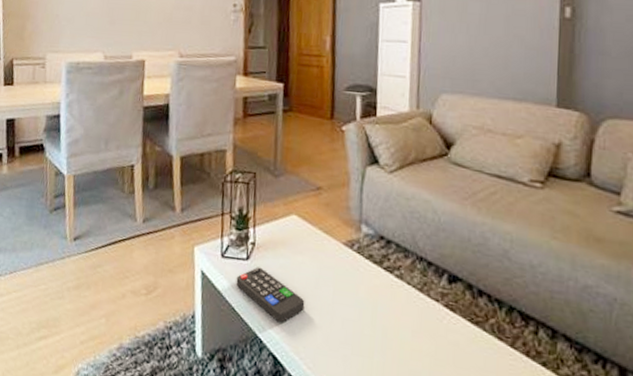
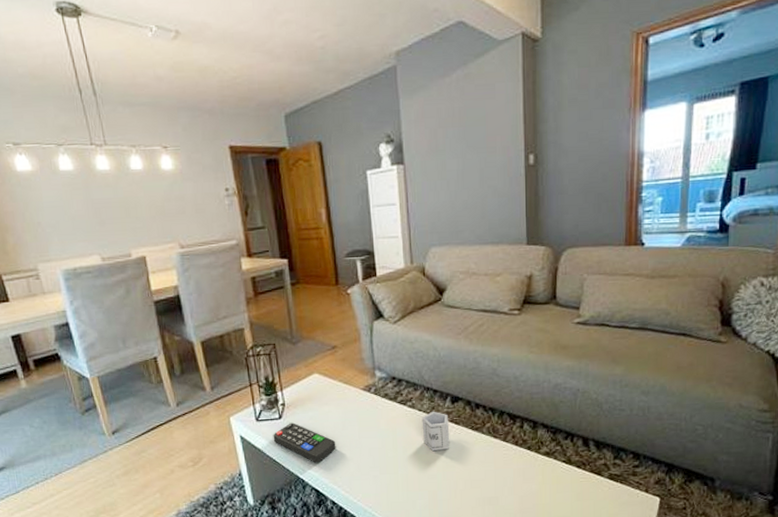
cup: none [409,287,443,342] -> present [422,411,450,452]

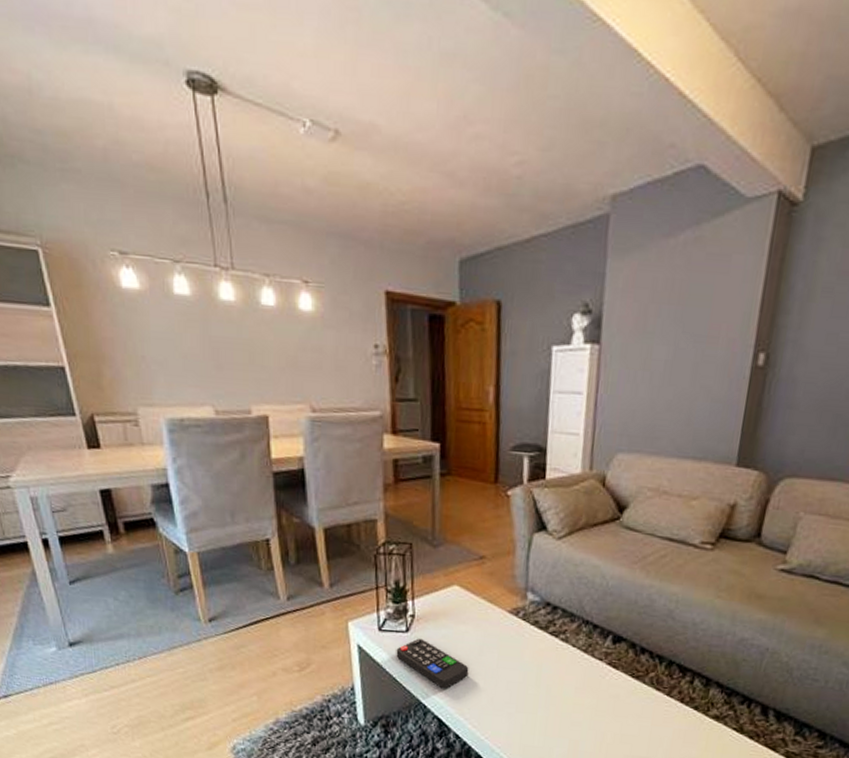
cup: present [422,411,450,452] -> none [572,649,606,696]

